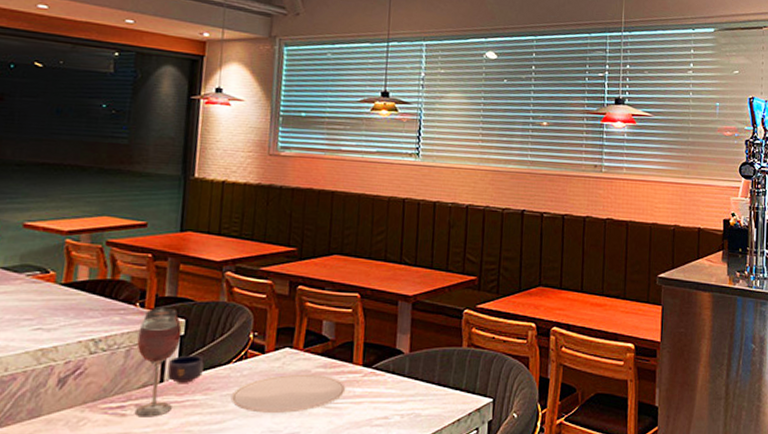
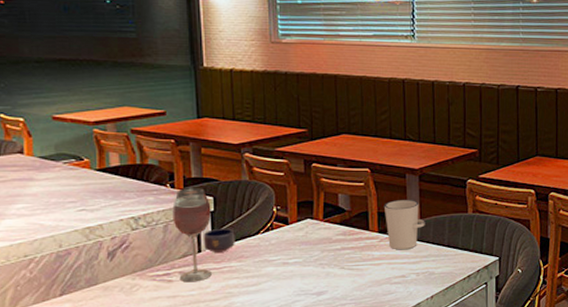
plate: present [230,374,346,413] -> none [263,241,365,276]
cup: none [371,330,415,387] -> present [383,200,425,250]

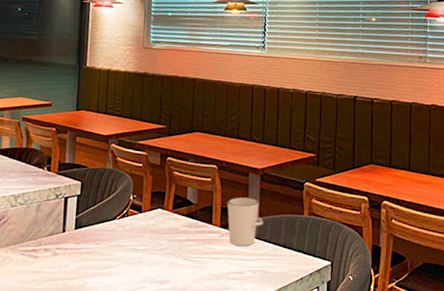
wineglass: present [172,188,212,283] -> none [44,172,78,260]
mug: present [203,228,235,252] -> none [68,211,96,234]

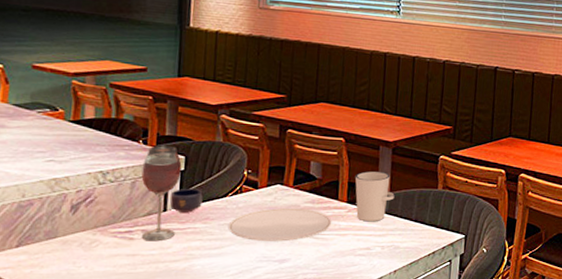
wineglass: none [44,172,78,260] -> present [141,146,182,242]
mug: none [68,211,96,234] -> present [169,188,203,213]
plate: none [116,231,207,264] -> present [228,207,332,242]

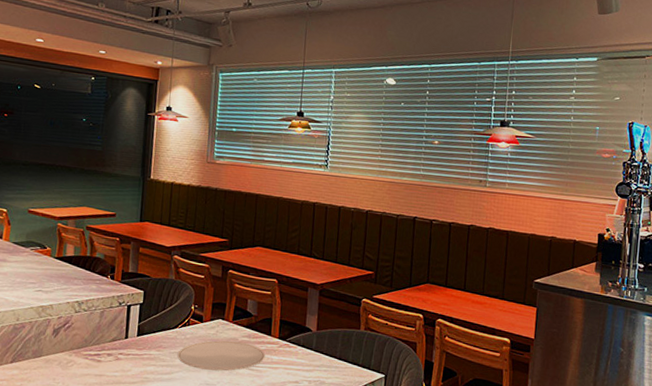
wineglass: present [141,146,182,242] -> none [107,281,141,365]
mug: present [169,188,203,213] -> none [130,319,158,341]
cup: present [354,171,395,222] -> none [286,310,321,358]

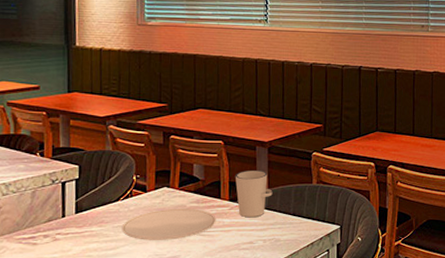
cup: none [286,310,321,358] -> present [235,171,273,218]

